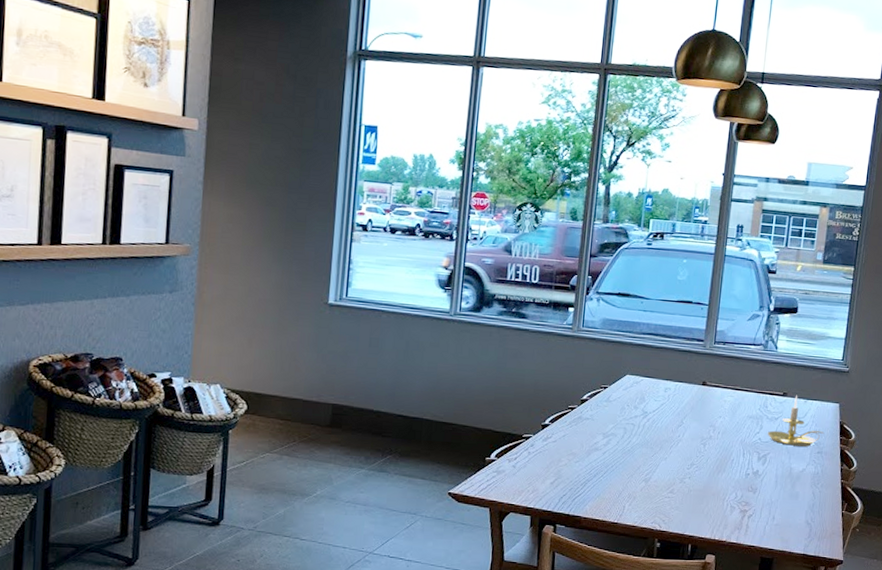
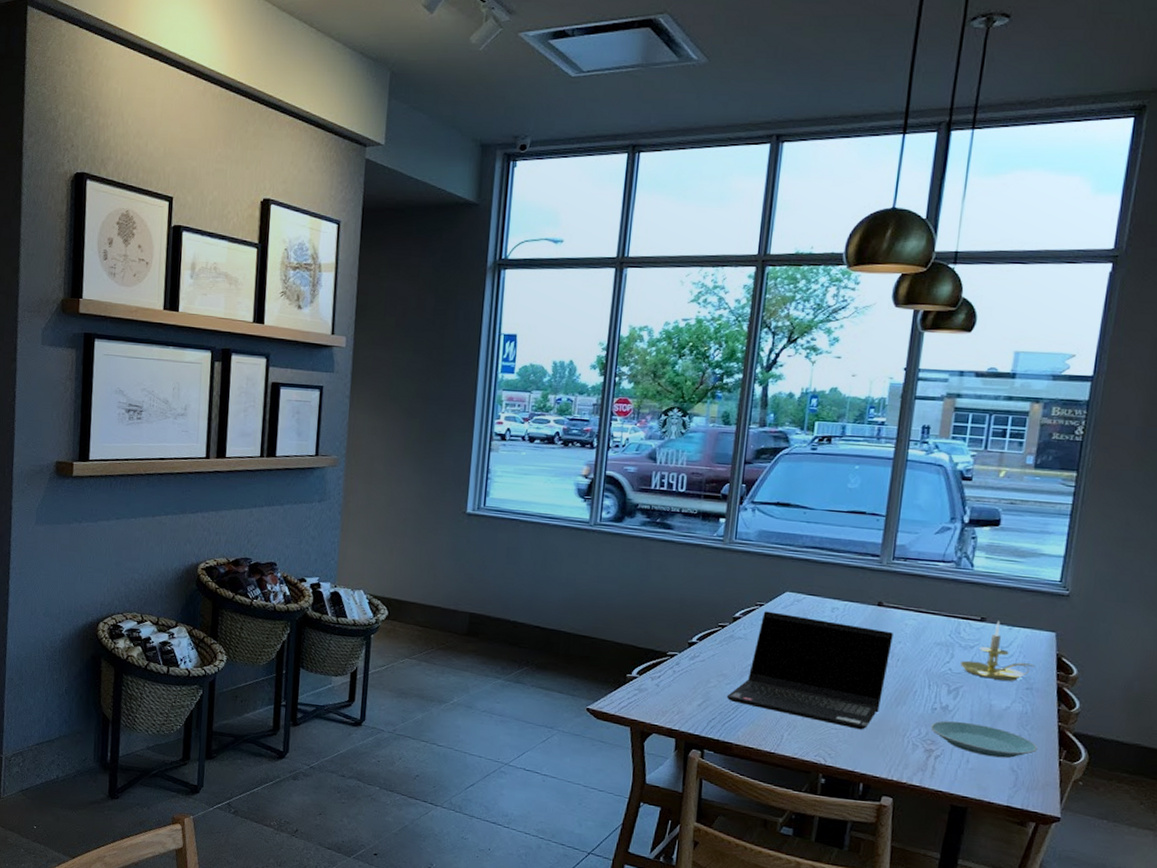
laptop computer: none [575,393,715,497] -> present [726,611,893,730]
plate: none [744,484,827,514] -> present [930,721,1038,759]

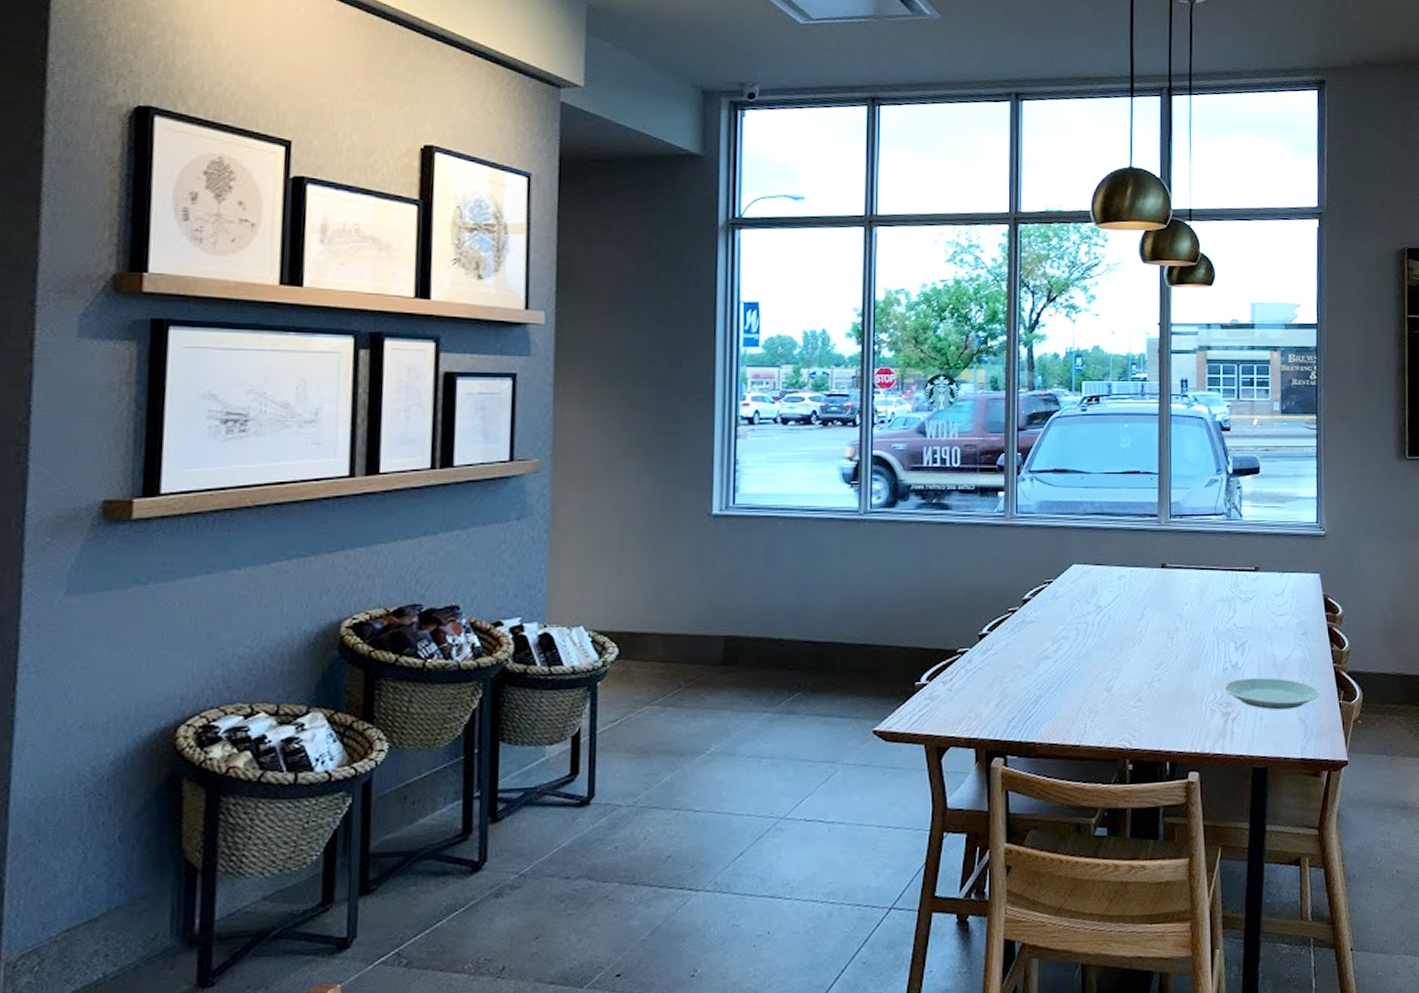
laptop computer: present [726,611,893,730] -> none [1024,588,1179,704]
candle holder: present [959,620,1036,681] -> none [1242,568,1307,629]

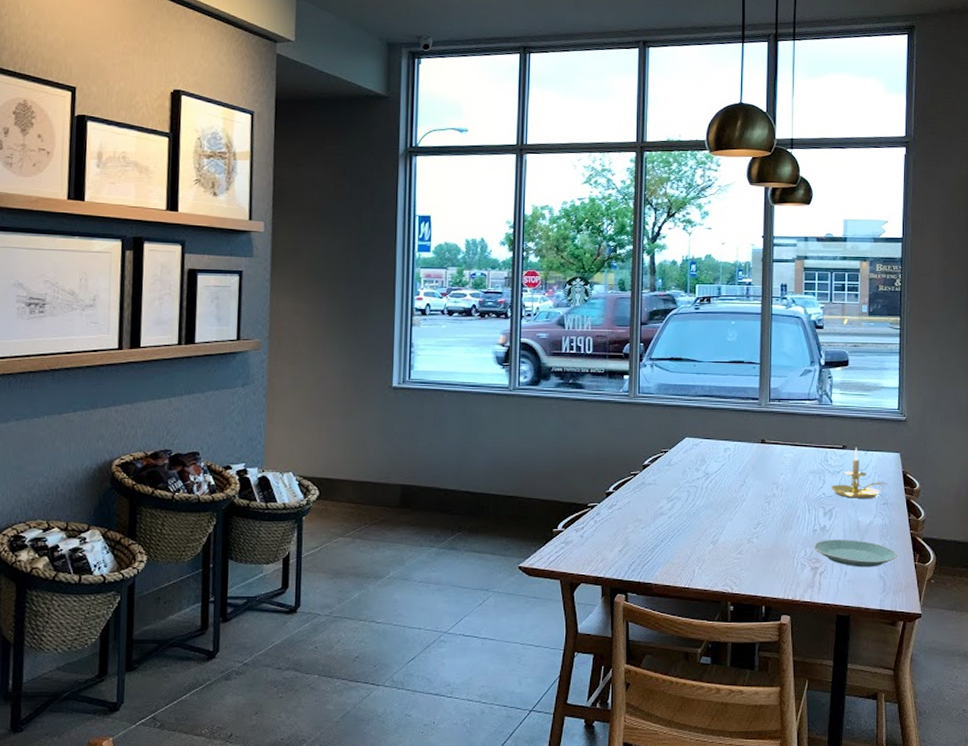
candle holder: none [1242,568,1307,629] -> present [830,447,888,498]

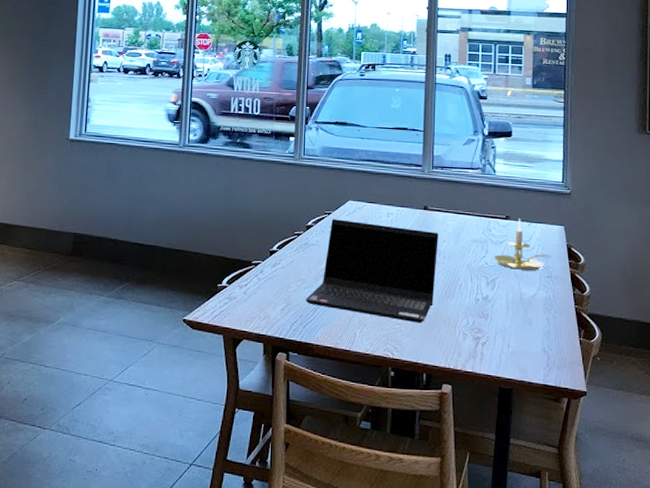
laptop computer: none [643,457,776,557] -> present [305,219,438,323]
plate: present [814,539,898,567] -> none [476,309,562,341]

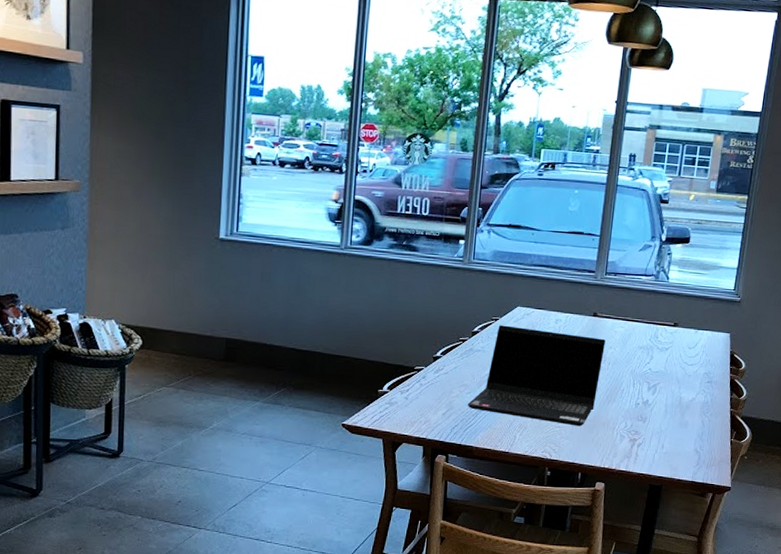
candle holder: present [493,218,552,271] -> none [657,325,715,376]

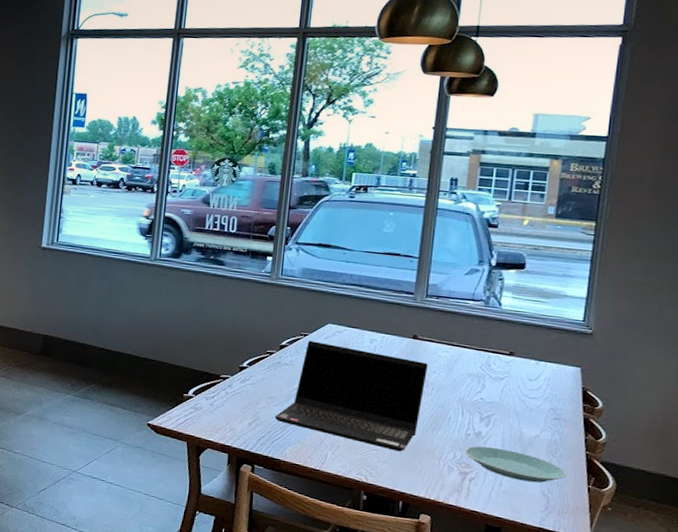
plate: none [634,413,716,442] -> present [464,446,568,483]

